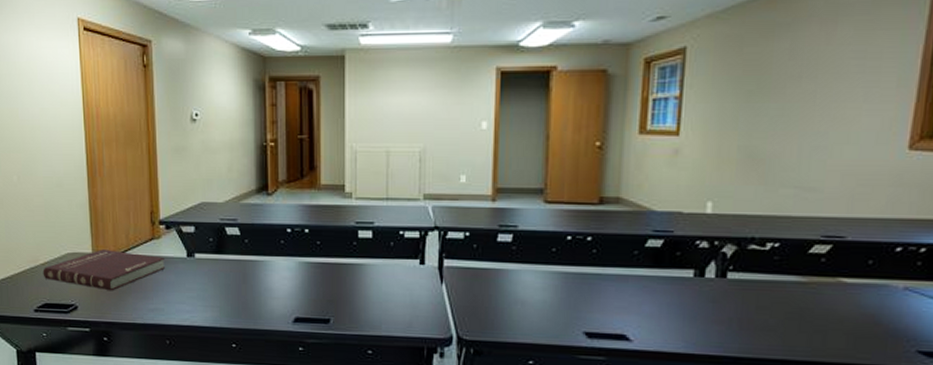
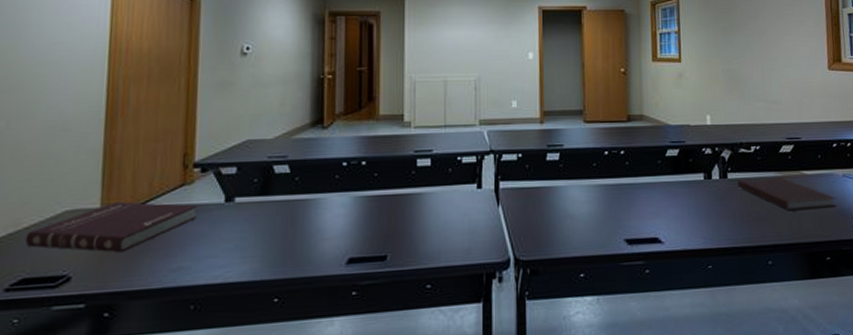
notebook: none [740,280,889,327] -> present [738,177,837,211]

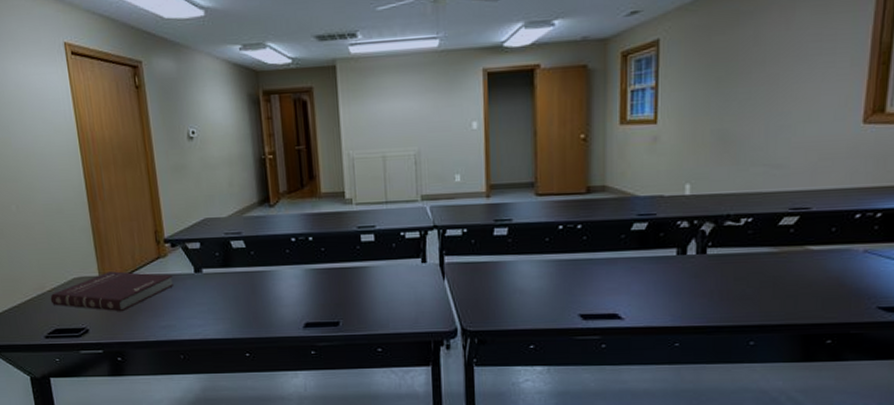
notebook: present [738,177,837,211] -> none [719,252,851,290]

